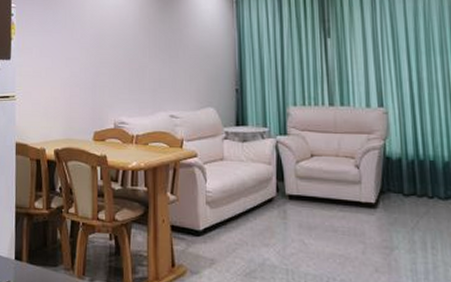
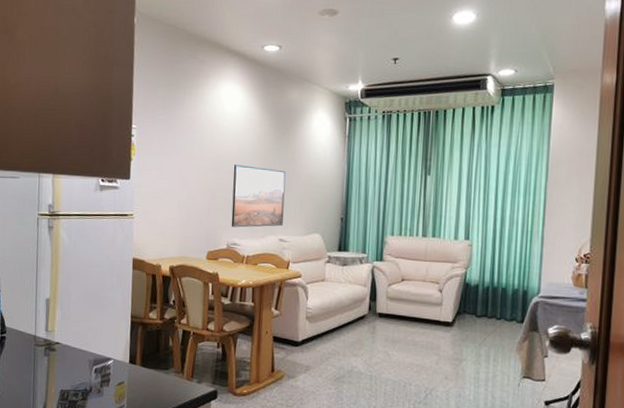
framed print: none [116,38,173,105] -> present [231,165,286,228]

